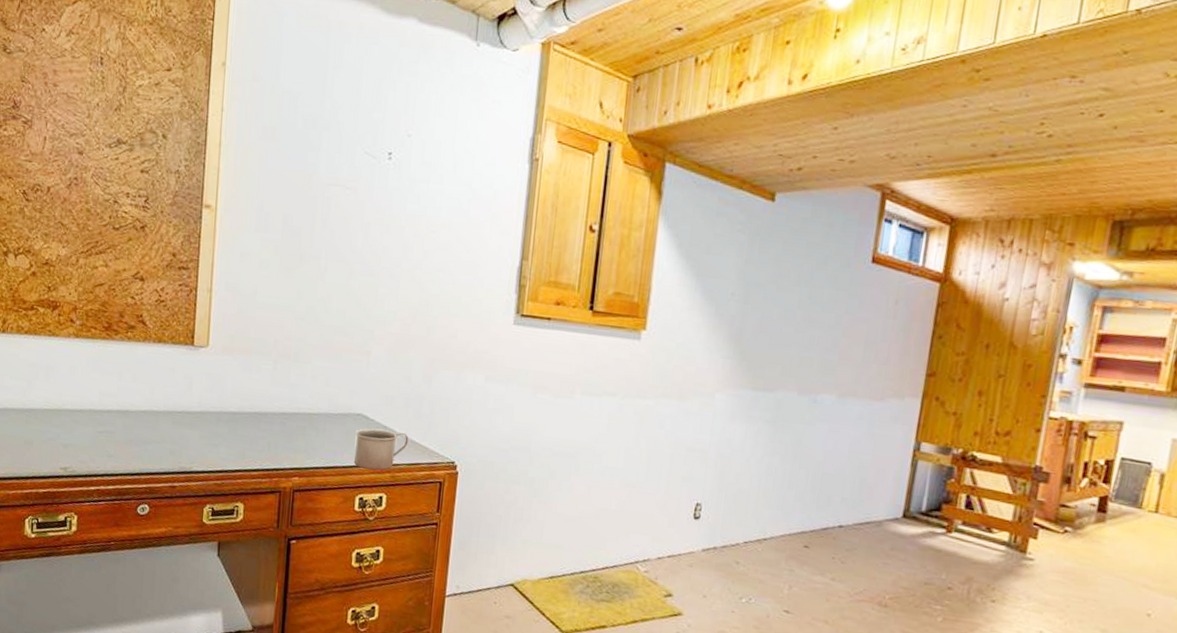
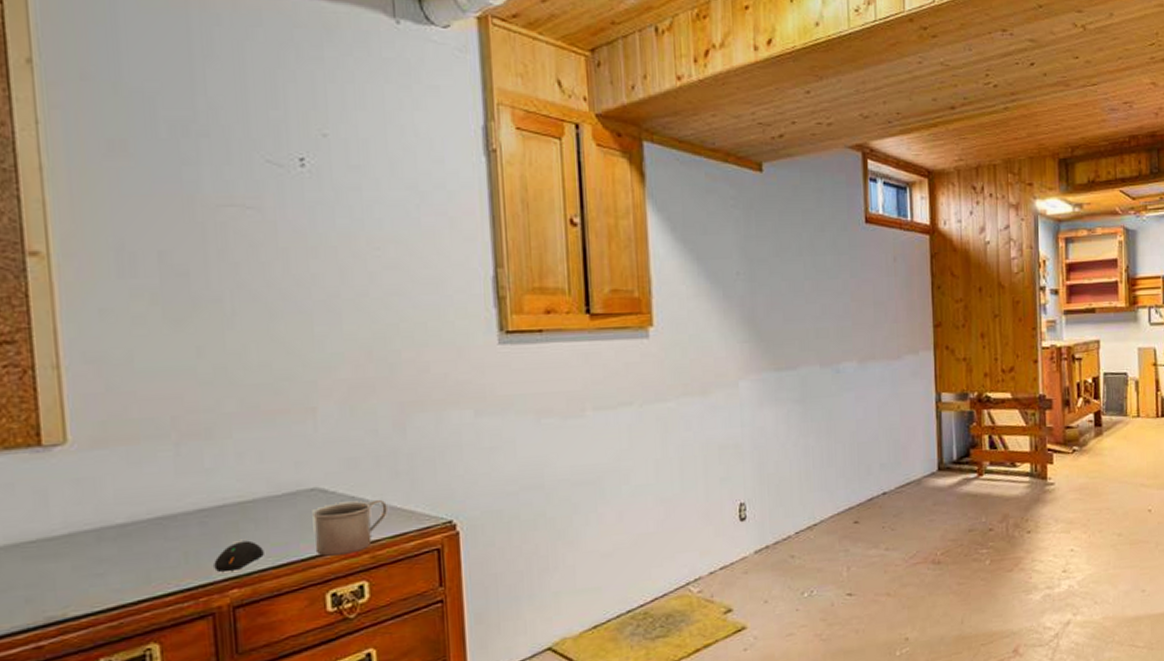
computer mouse: none [285,442,319,464] -> present [214,540,264,572]

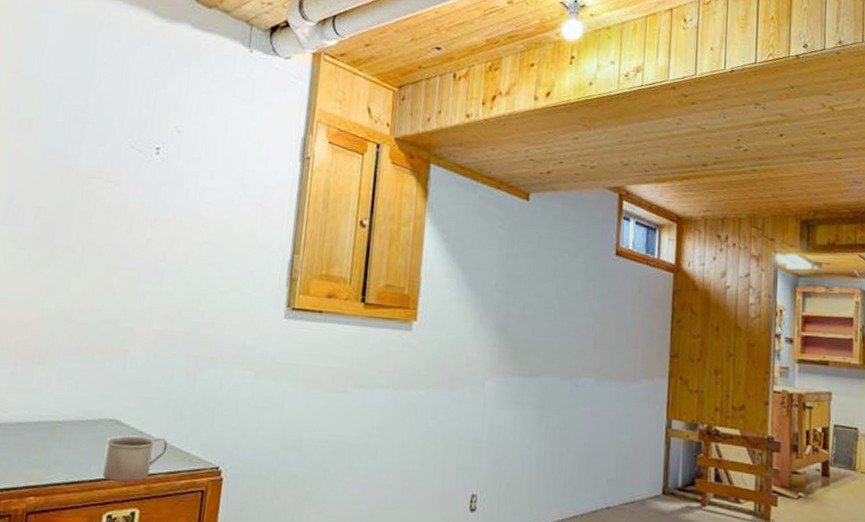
computer mouse: present [214,540,264,572] -> none [20,455,62,480]

